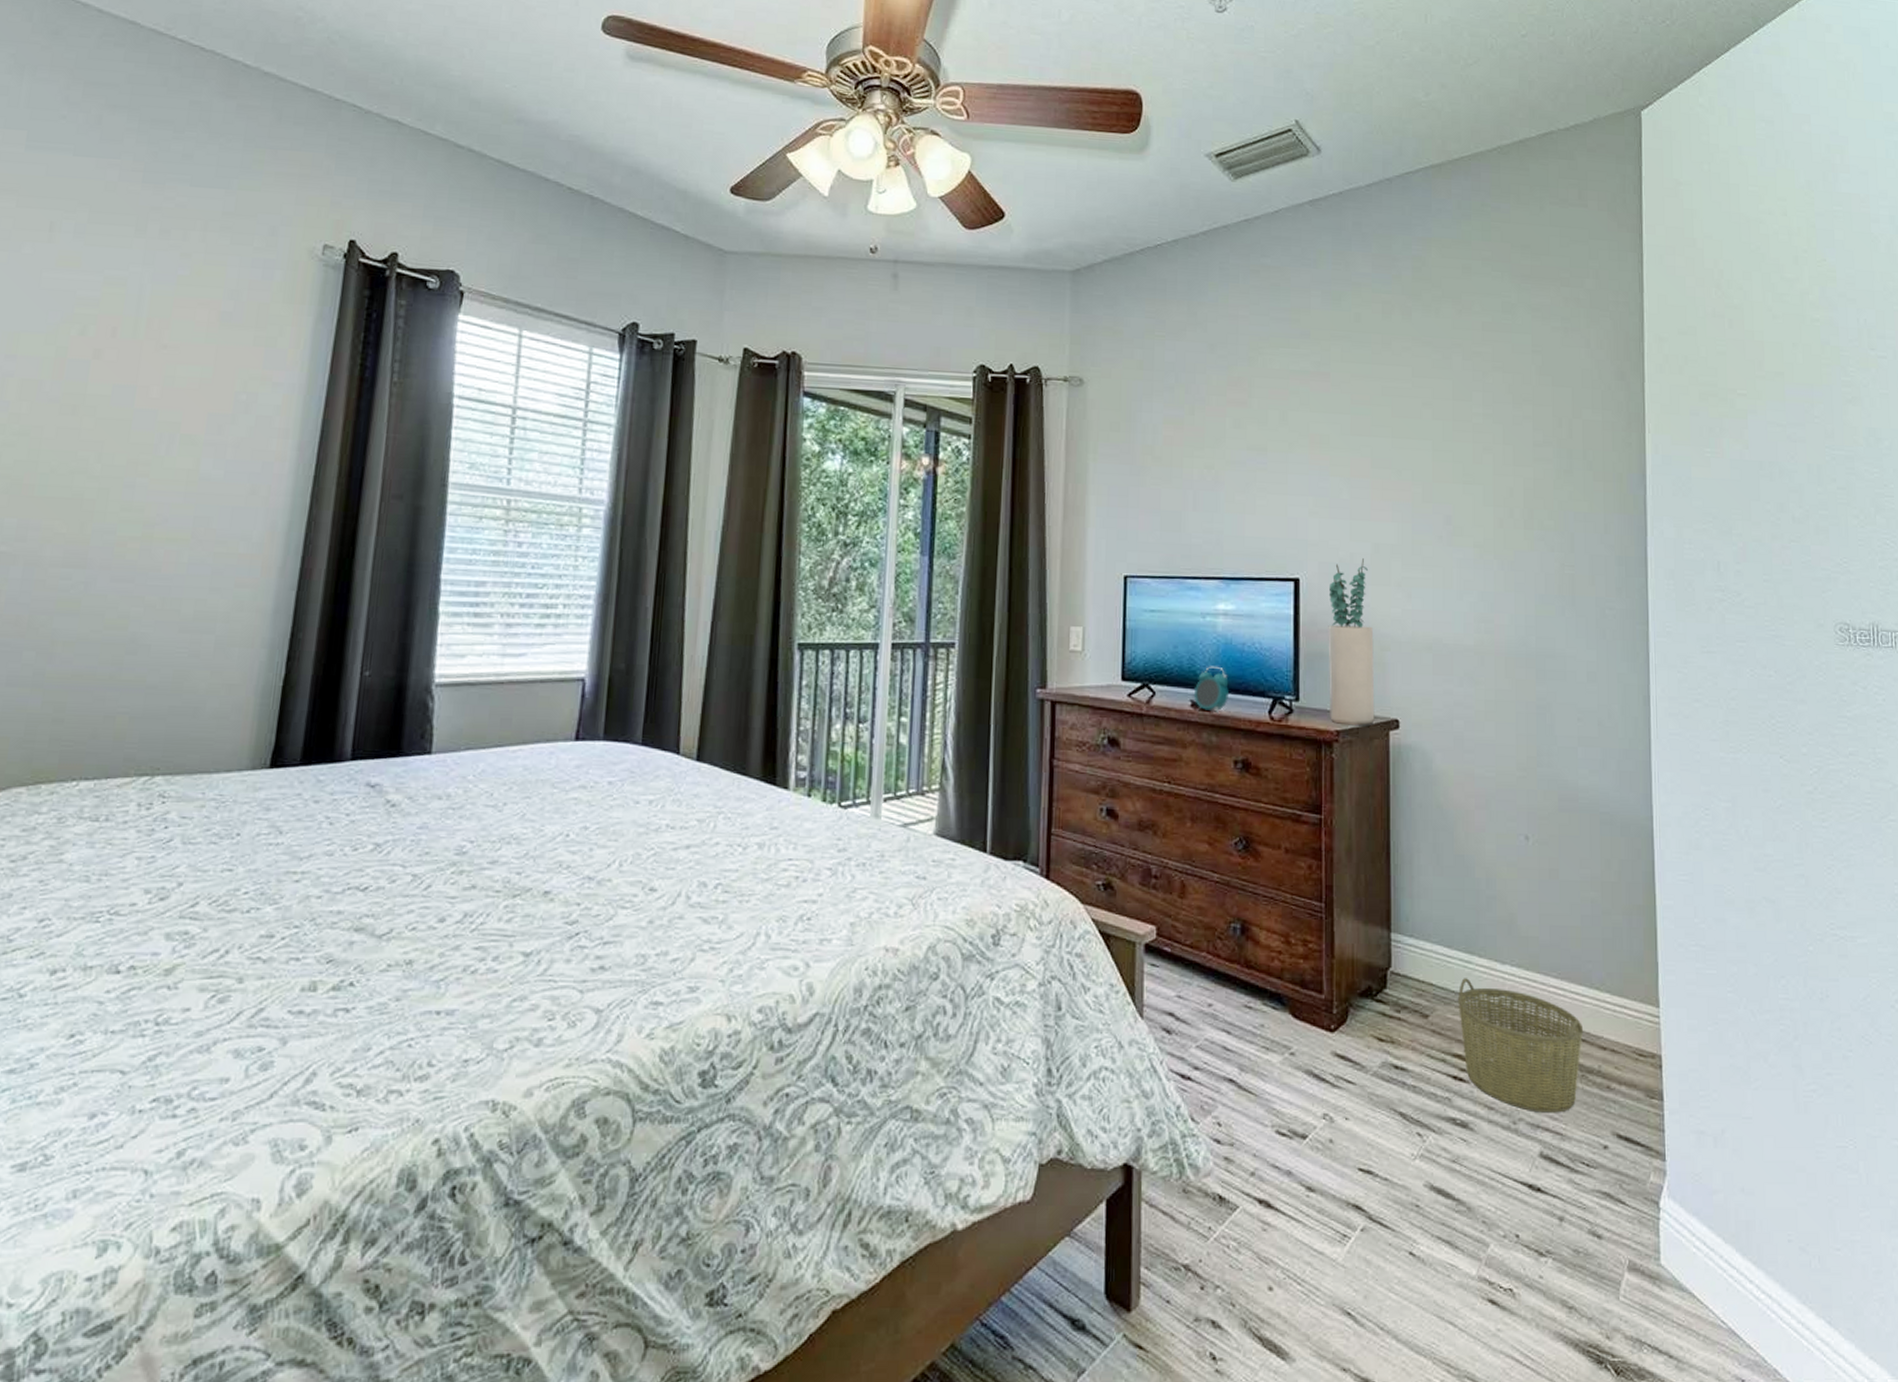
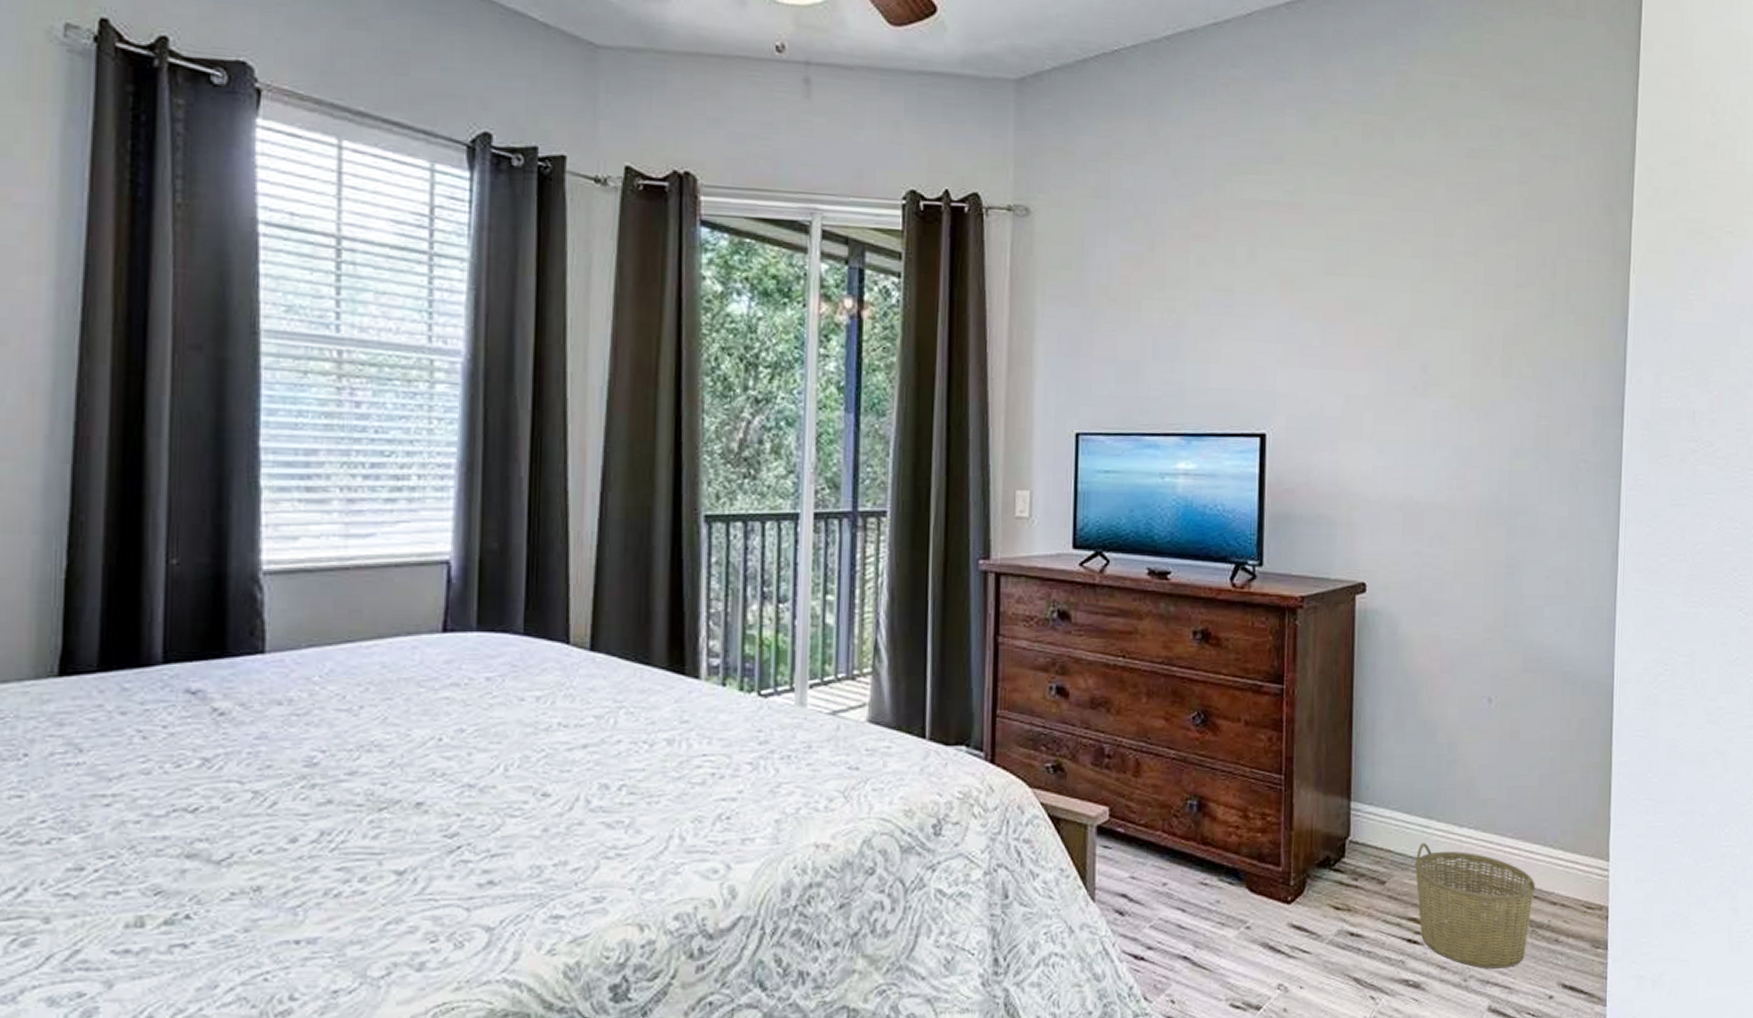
alarm clock: present [1193,666,1230,715] -> none [1150,530,1190,583]
vase: present [1328,558,1375,726] -> none [1294,411,1343,591]

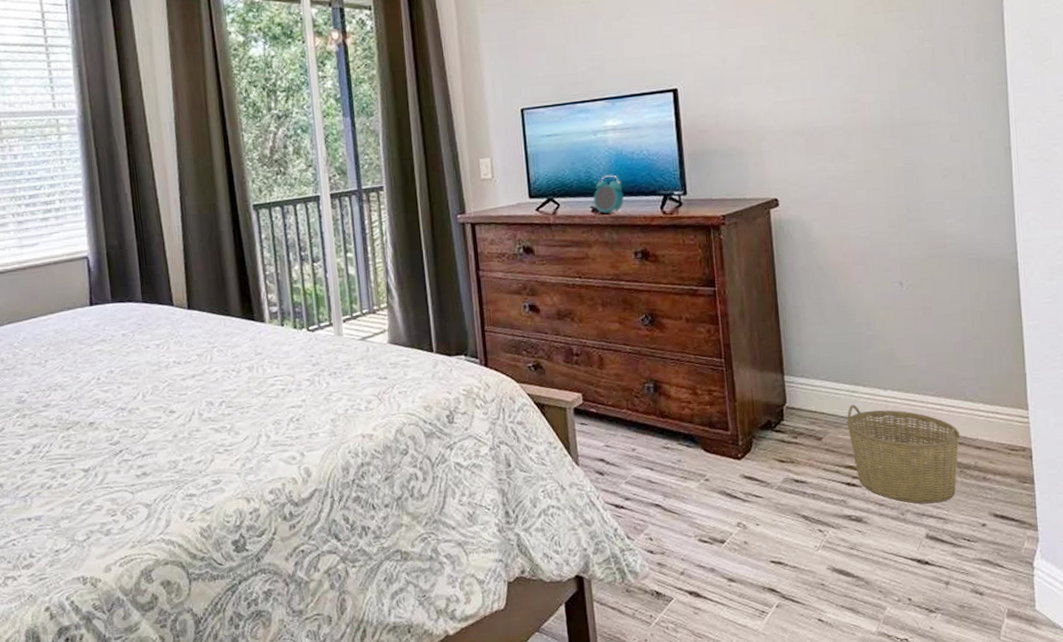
alarm clock: none [1150,530,1190,583] -> present [593,175,625,216]

